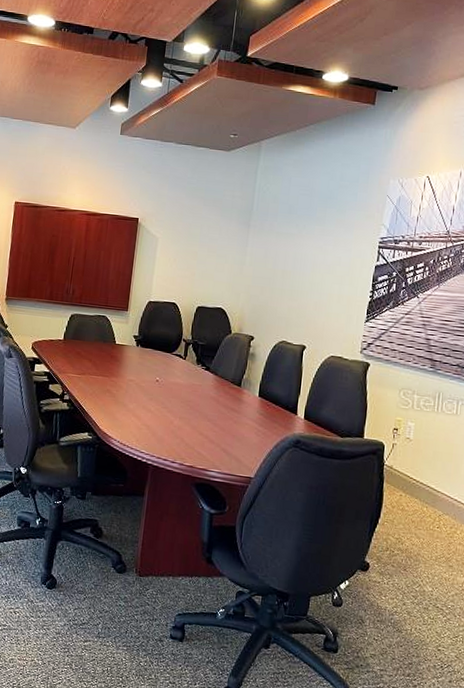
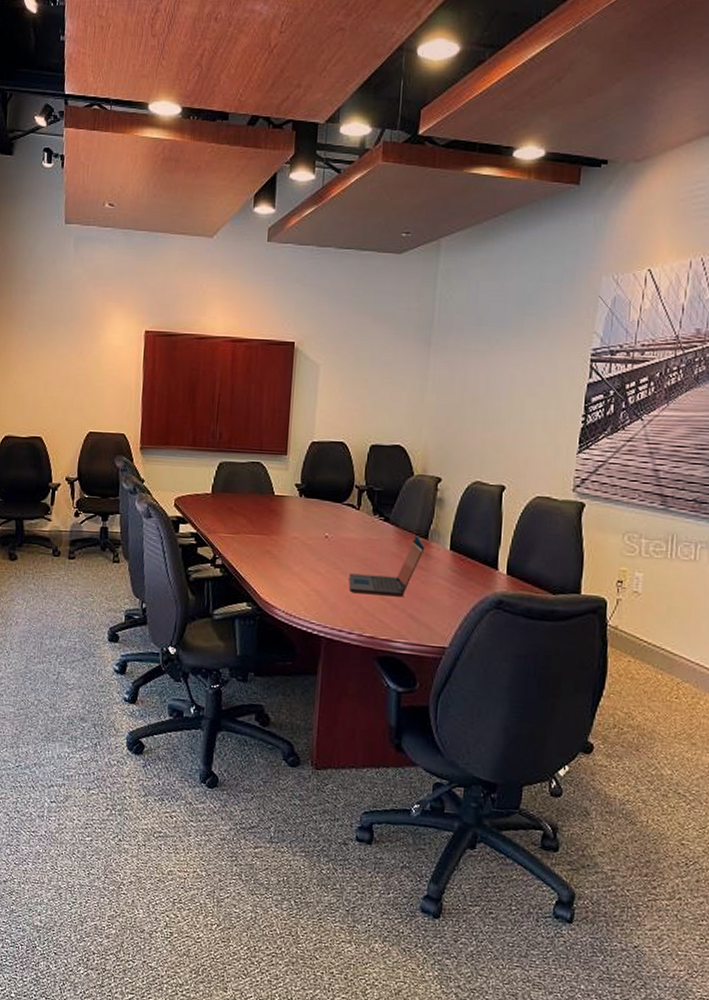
laptop: none [174,383,238,433] -> present [349,535,425,596]

